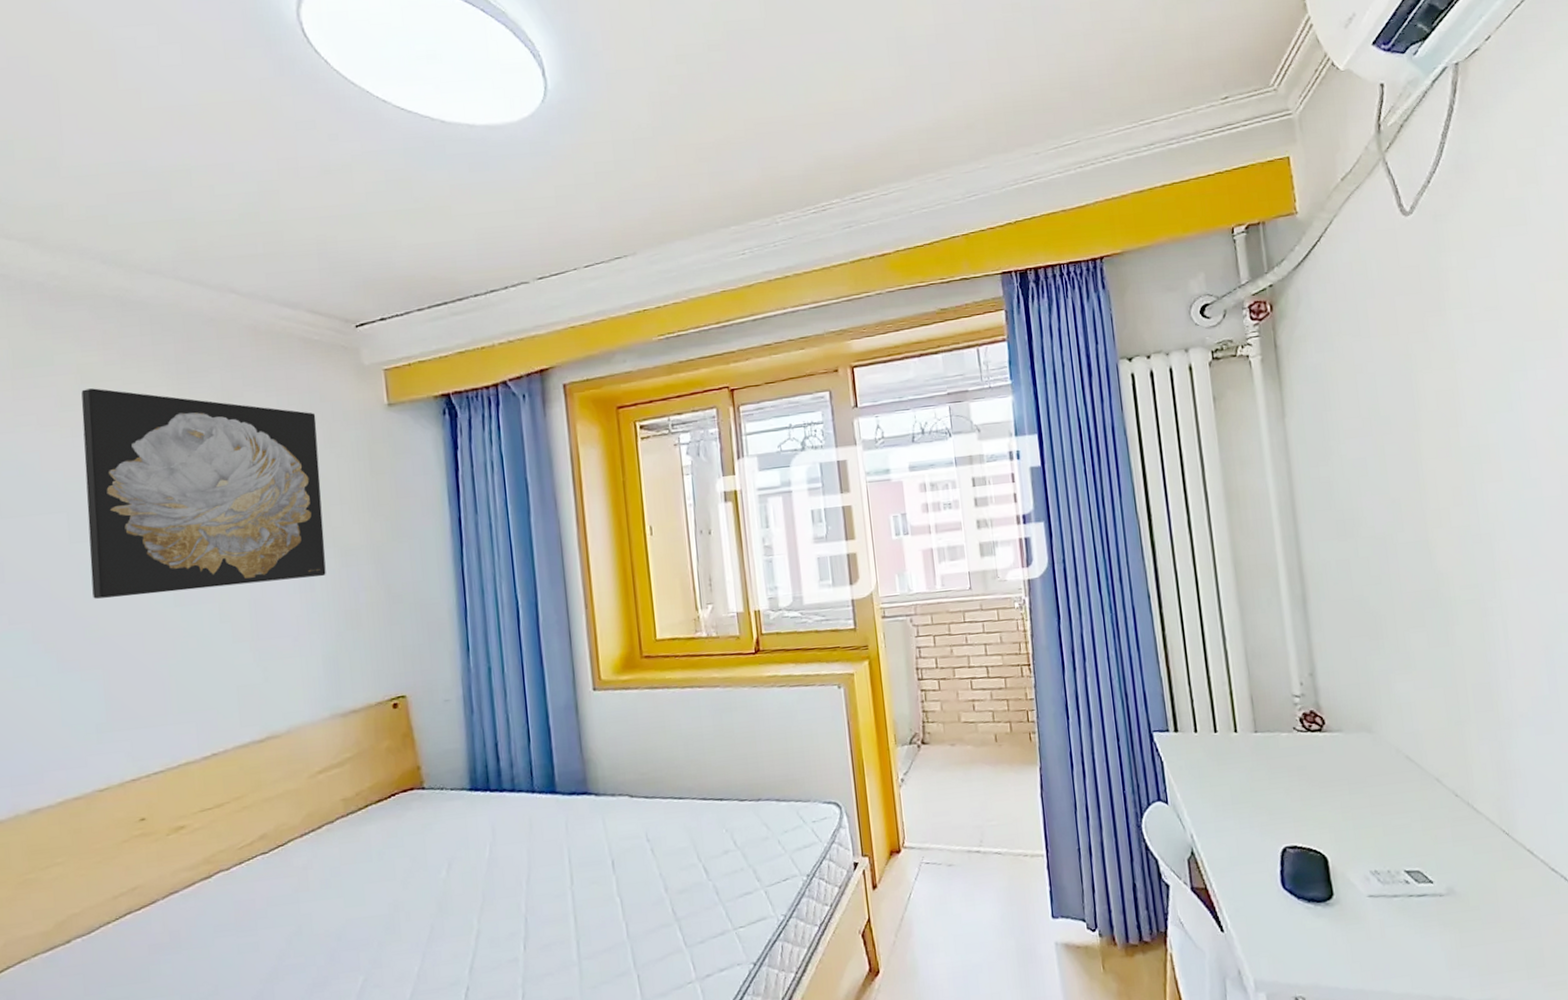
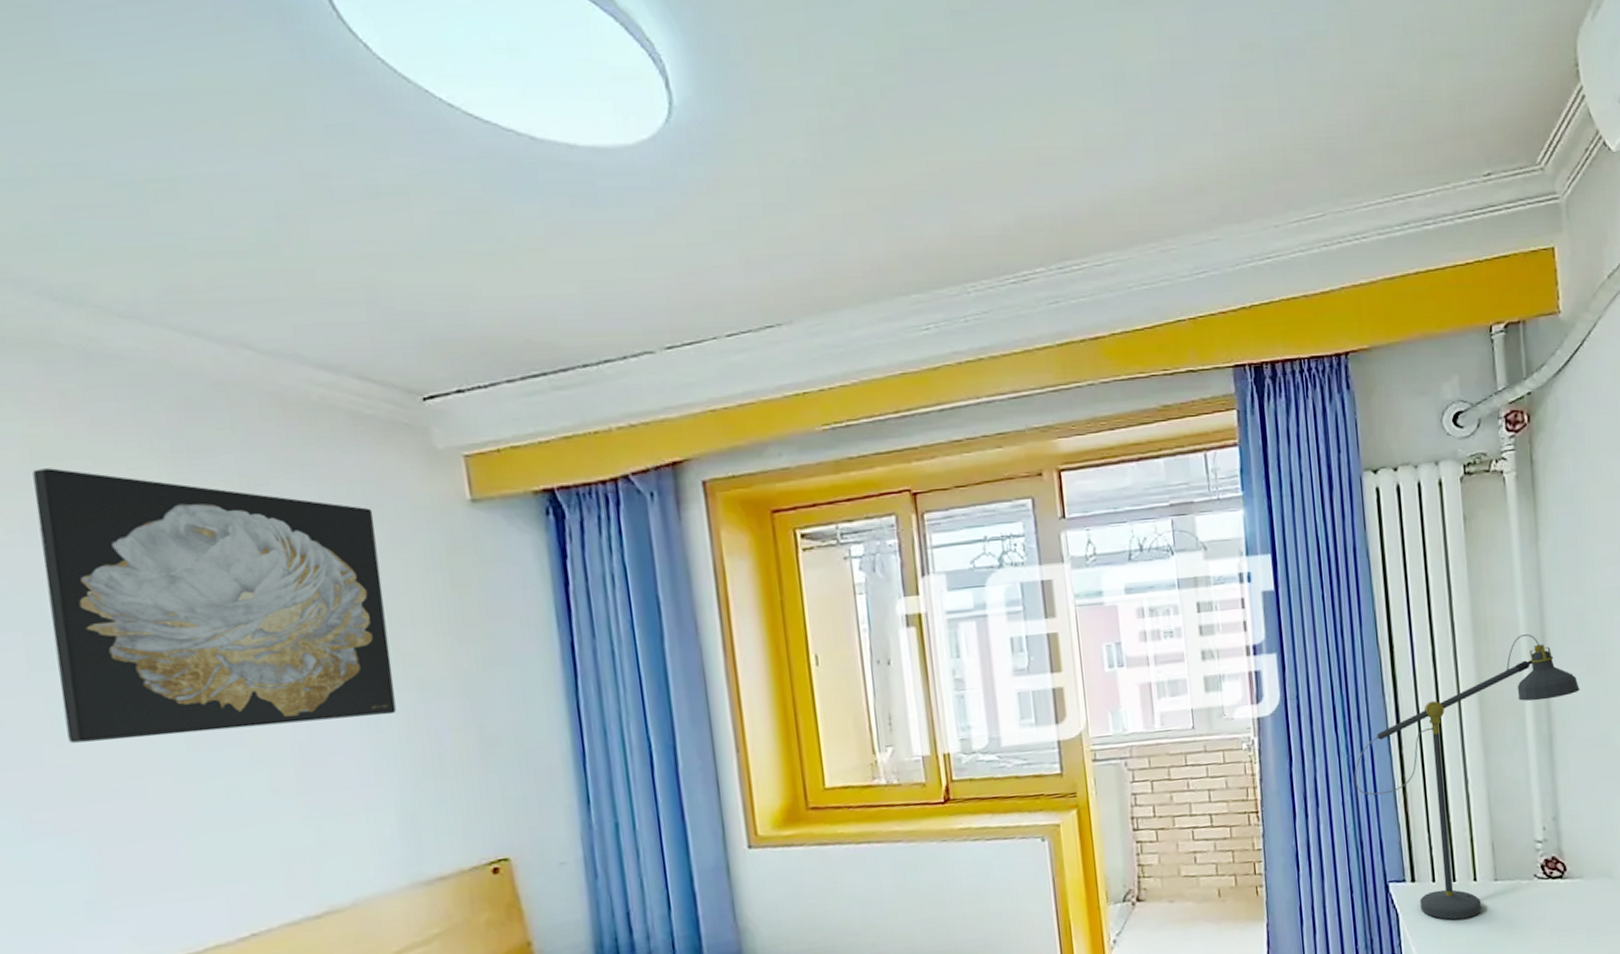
desk lamp: none [1117,502,1331,769] -> present [1354,634,1580,920]

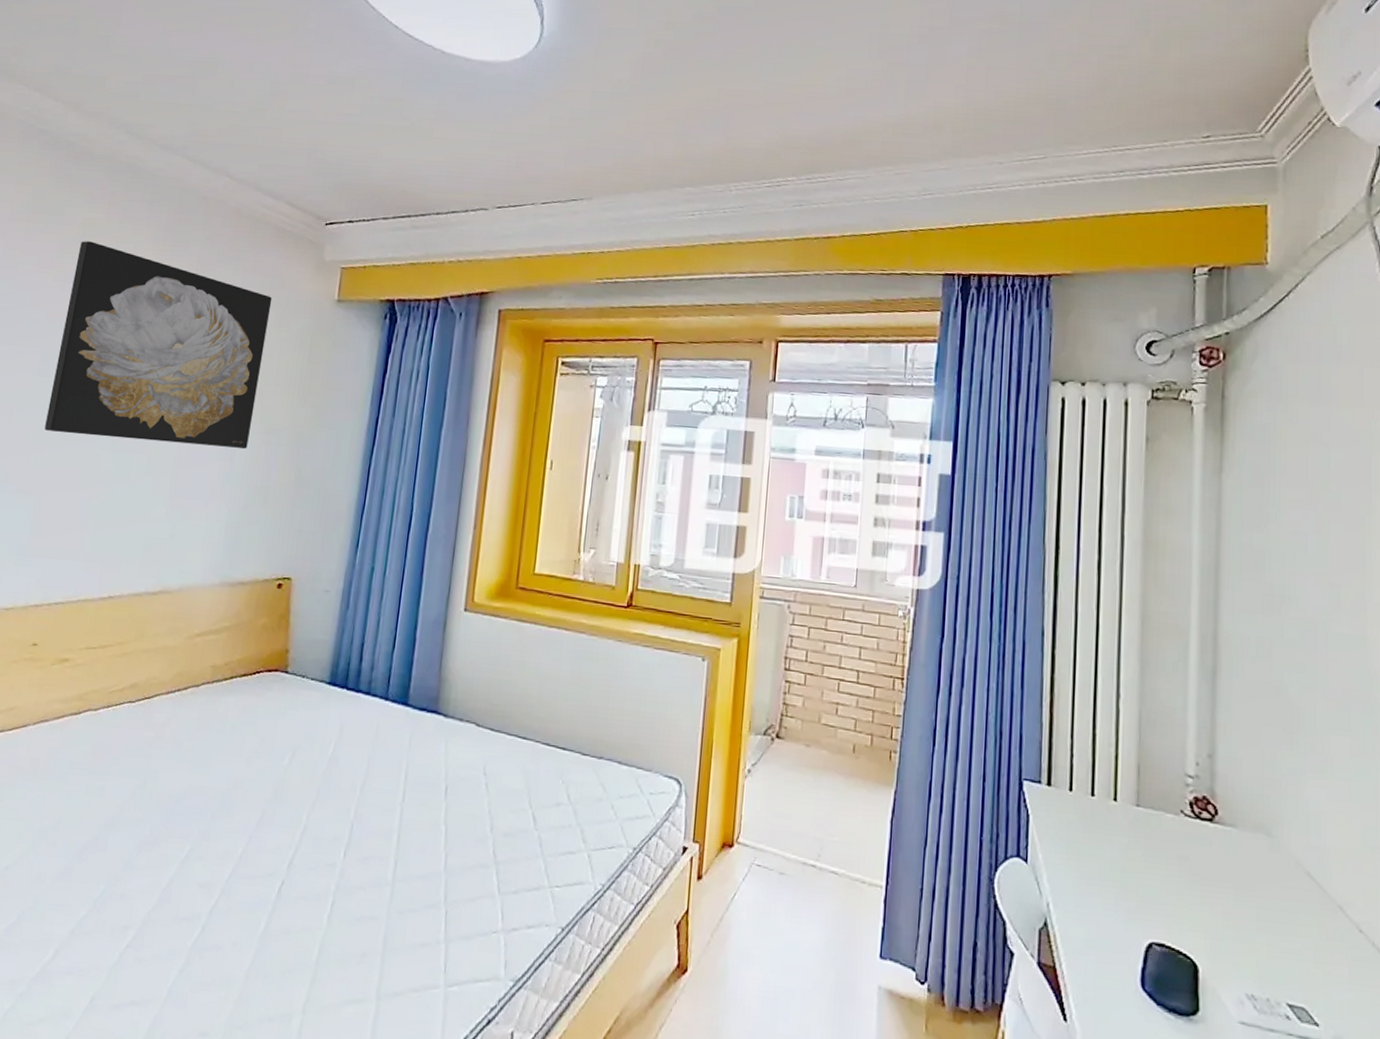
desk lamp: present [1354,634,1580,920] -> none [1002,561,1252,839]

